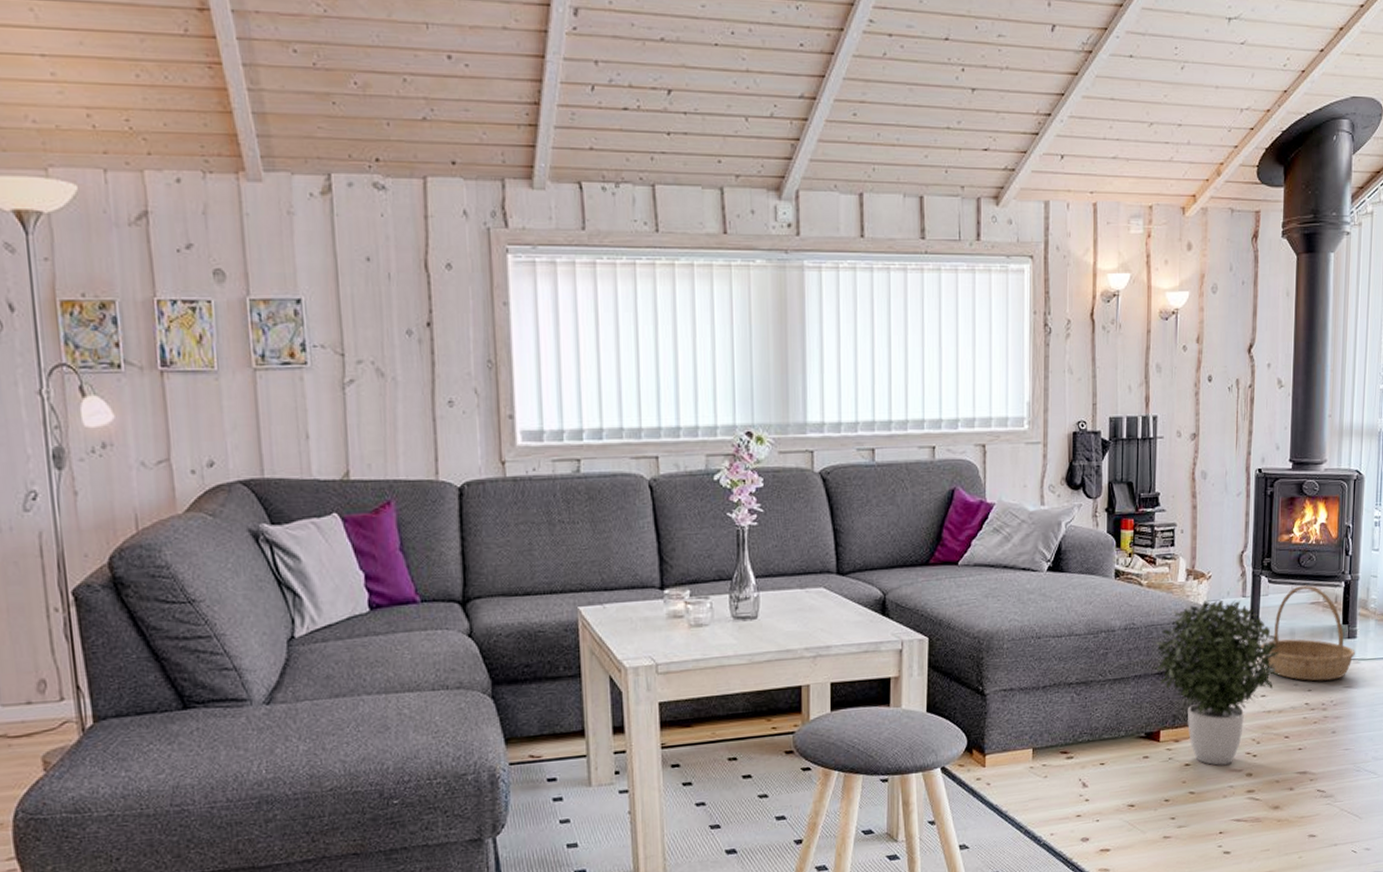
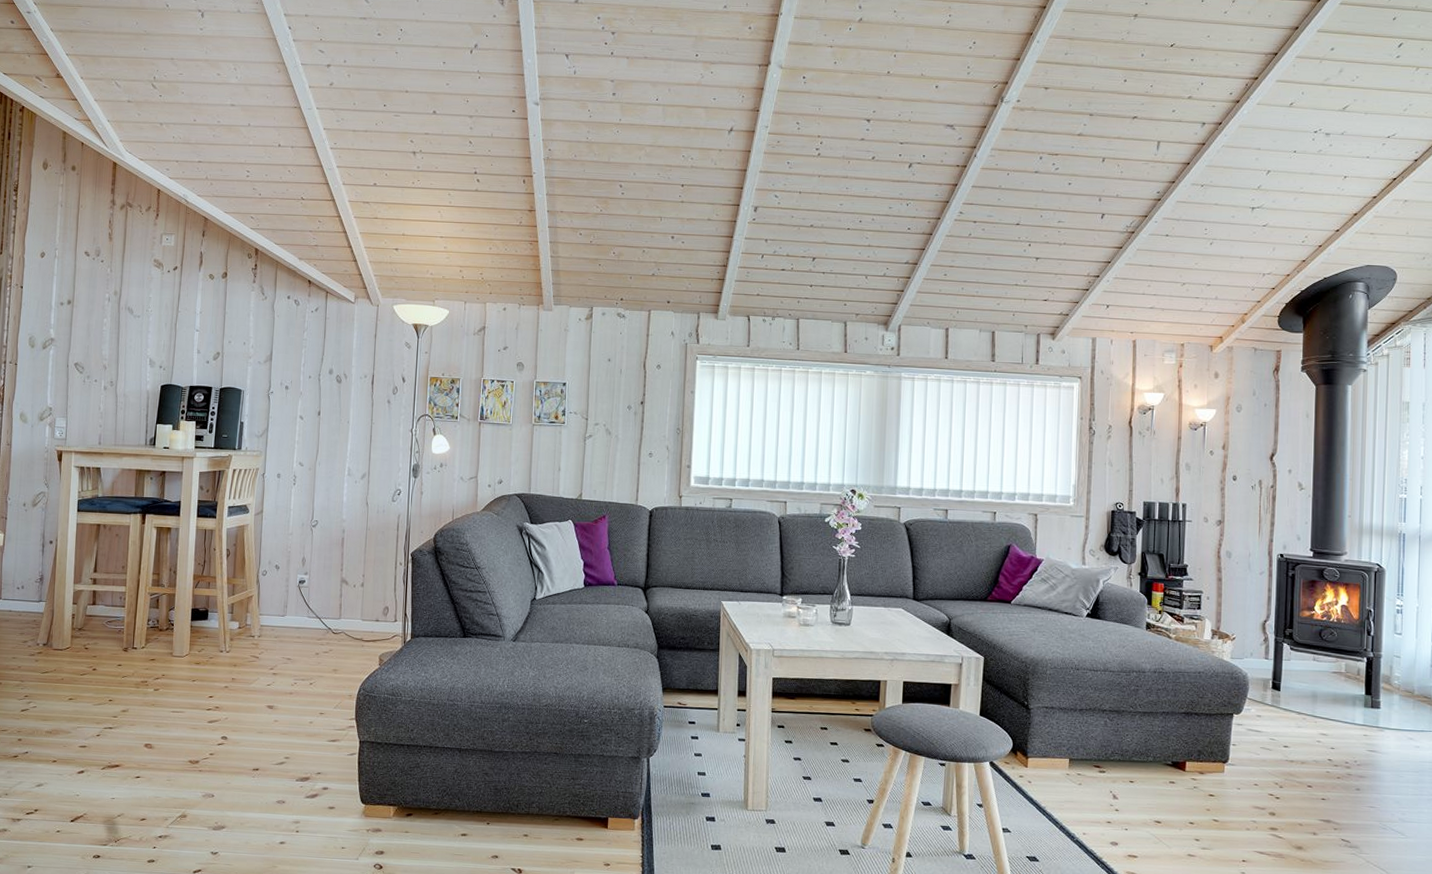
potted plant: present [1155,599,1281,766] -> none [1182,657,1303,802]
basket: present [1261,585,1355,681] -> none [1283,656,1379,743]

